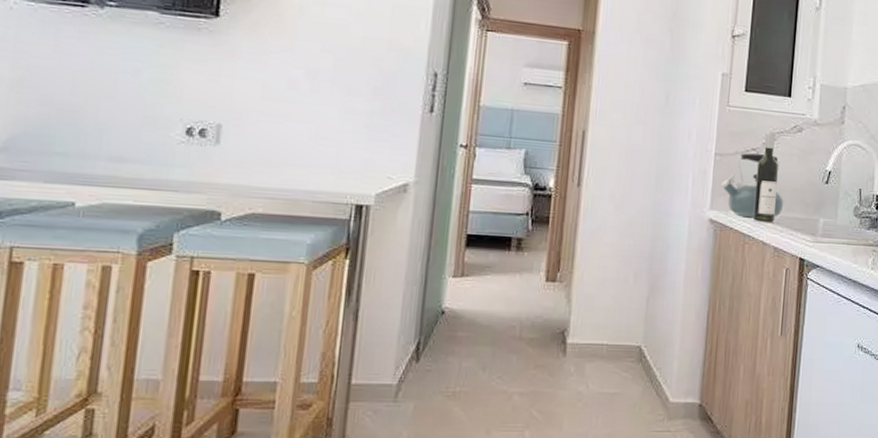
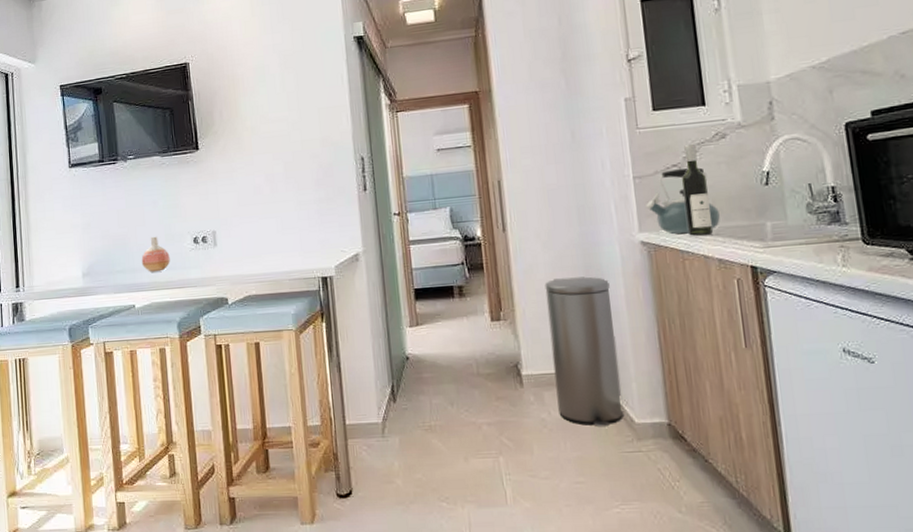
vase: none [98,115,146,164] -> present [141,236,170,272]
pedal bin: none [597,245,673,405] -> present [544,276,624,428]

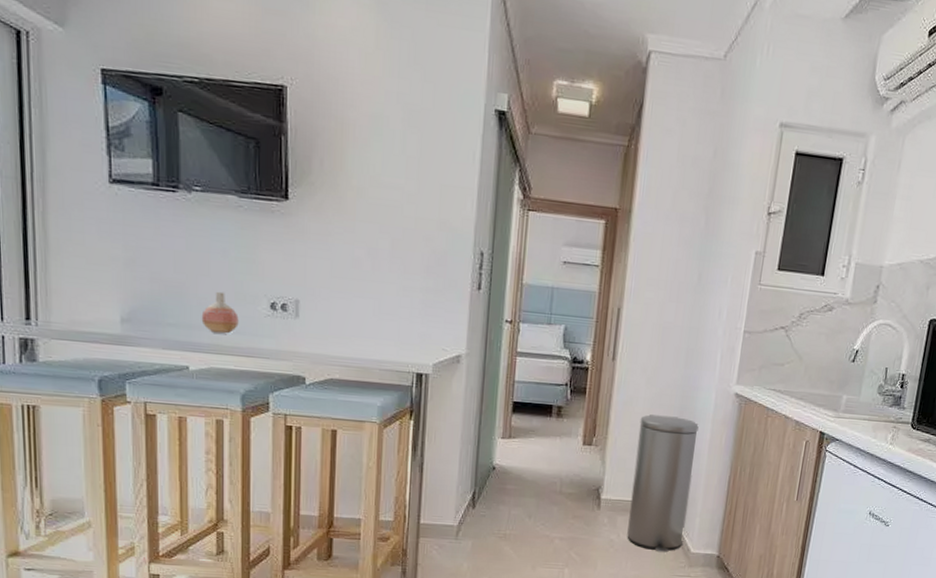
kettle: present [646,167,721,234] -> none [748,331,809,394]
bottle: present [681,144,713,237] -> none [777,310,806,399]

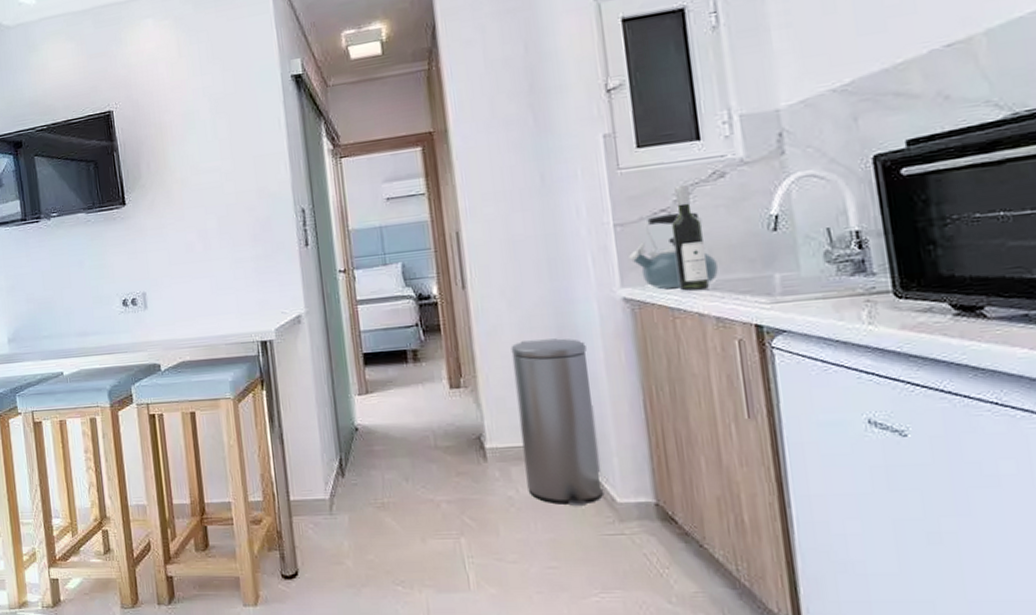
vase: present [201,291,239,334] -> none [68,299,99,338]
kettle: none [748,331,809,394] -> present [629,212,719,289]
bottle: none [777,310,806,399] -> present [671,185,709,292]

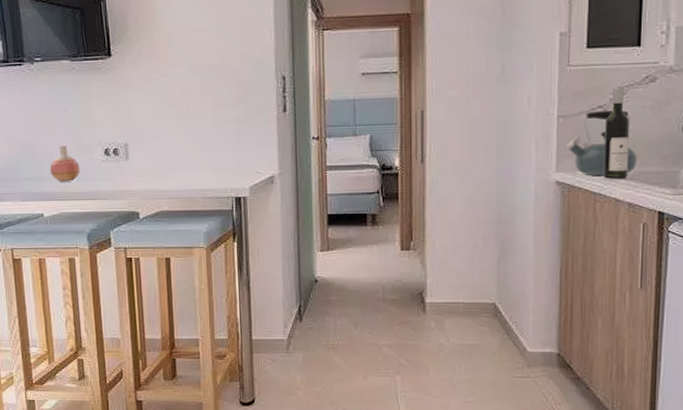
vase: none [68,299,99,338] -> present [49,145,80,182]
pedal bin: present [511,338,604,507] -> none [457,212,520,354]

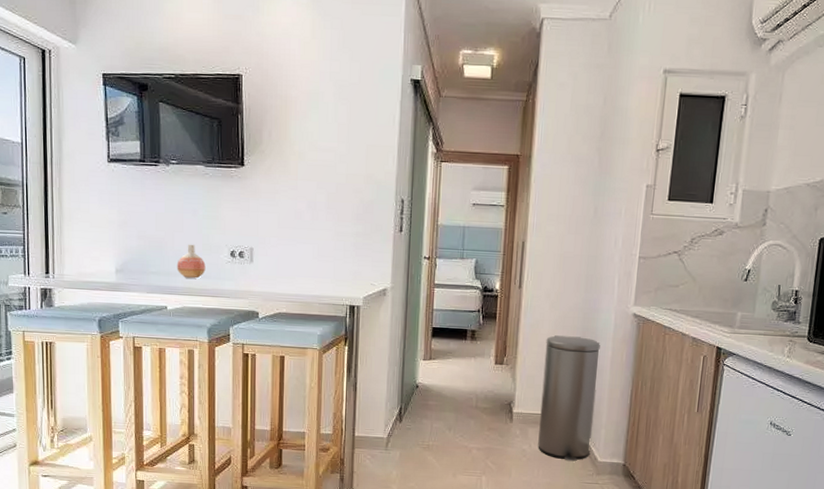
pedal bin: none [457,212,520,354] -> present [538,335,600,462]
kettle: present [566,110,638,177] -> none [644,256,703,313]
bottle: present [603,86,629,180] -> none [673,236,699,317]

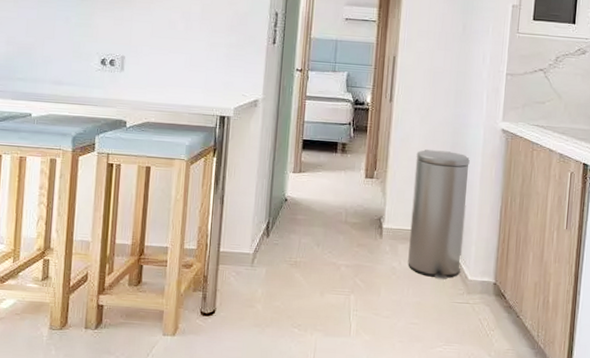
vase: present [177,244,206,279] -> none [44,51,75,86]

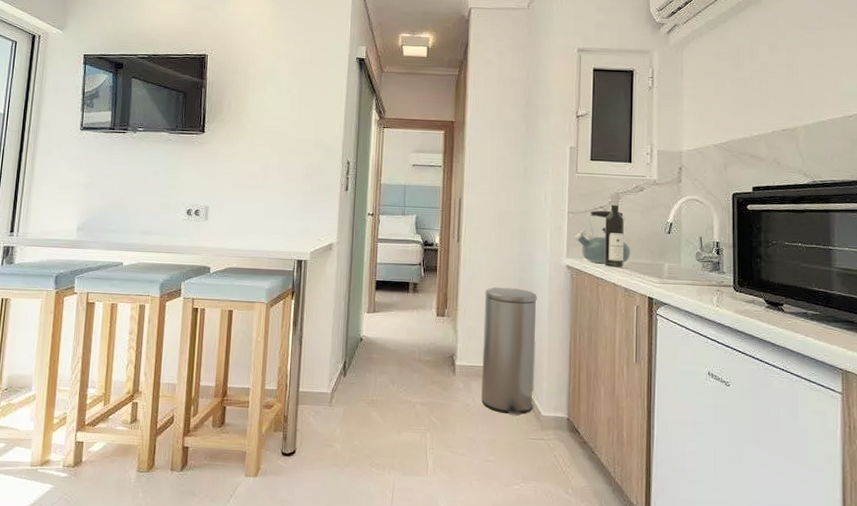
kettle: none [512,73,569,129] -> present [575,210,631,264]
bottle: none [540,54,564,133] -> present [604,192,624,268]

